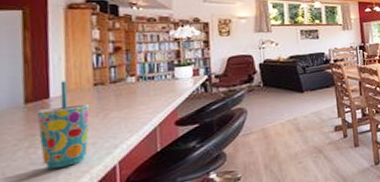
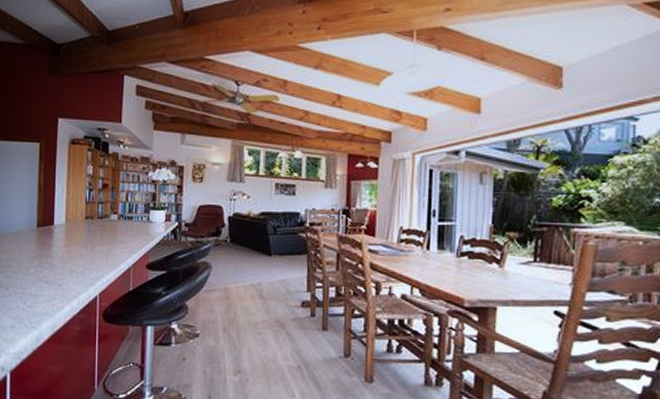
cup: present [38,81,91,169] -> none [45,211,82,289]

